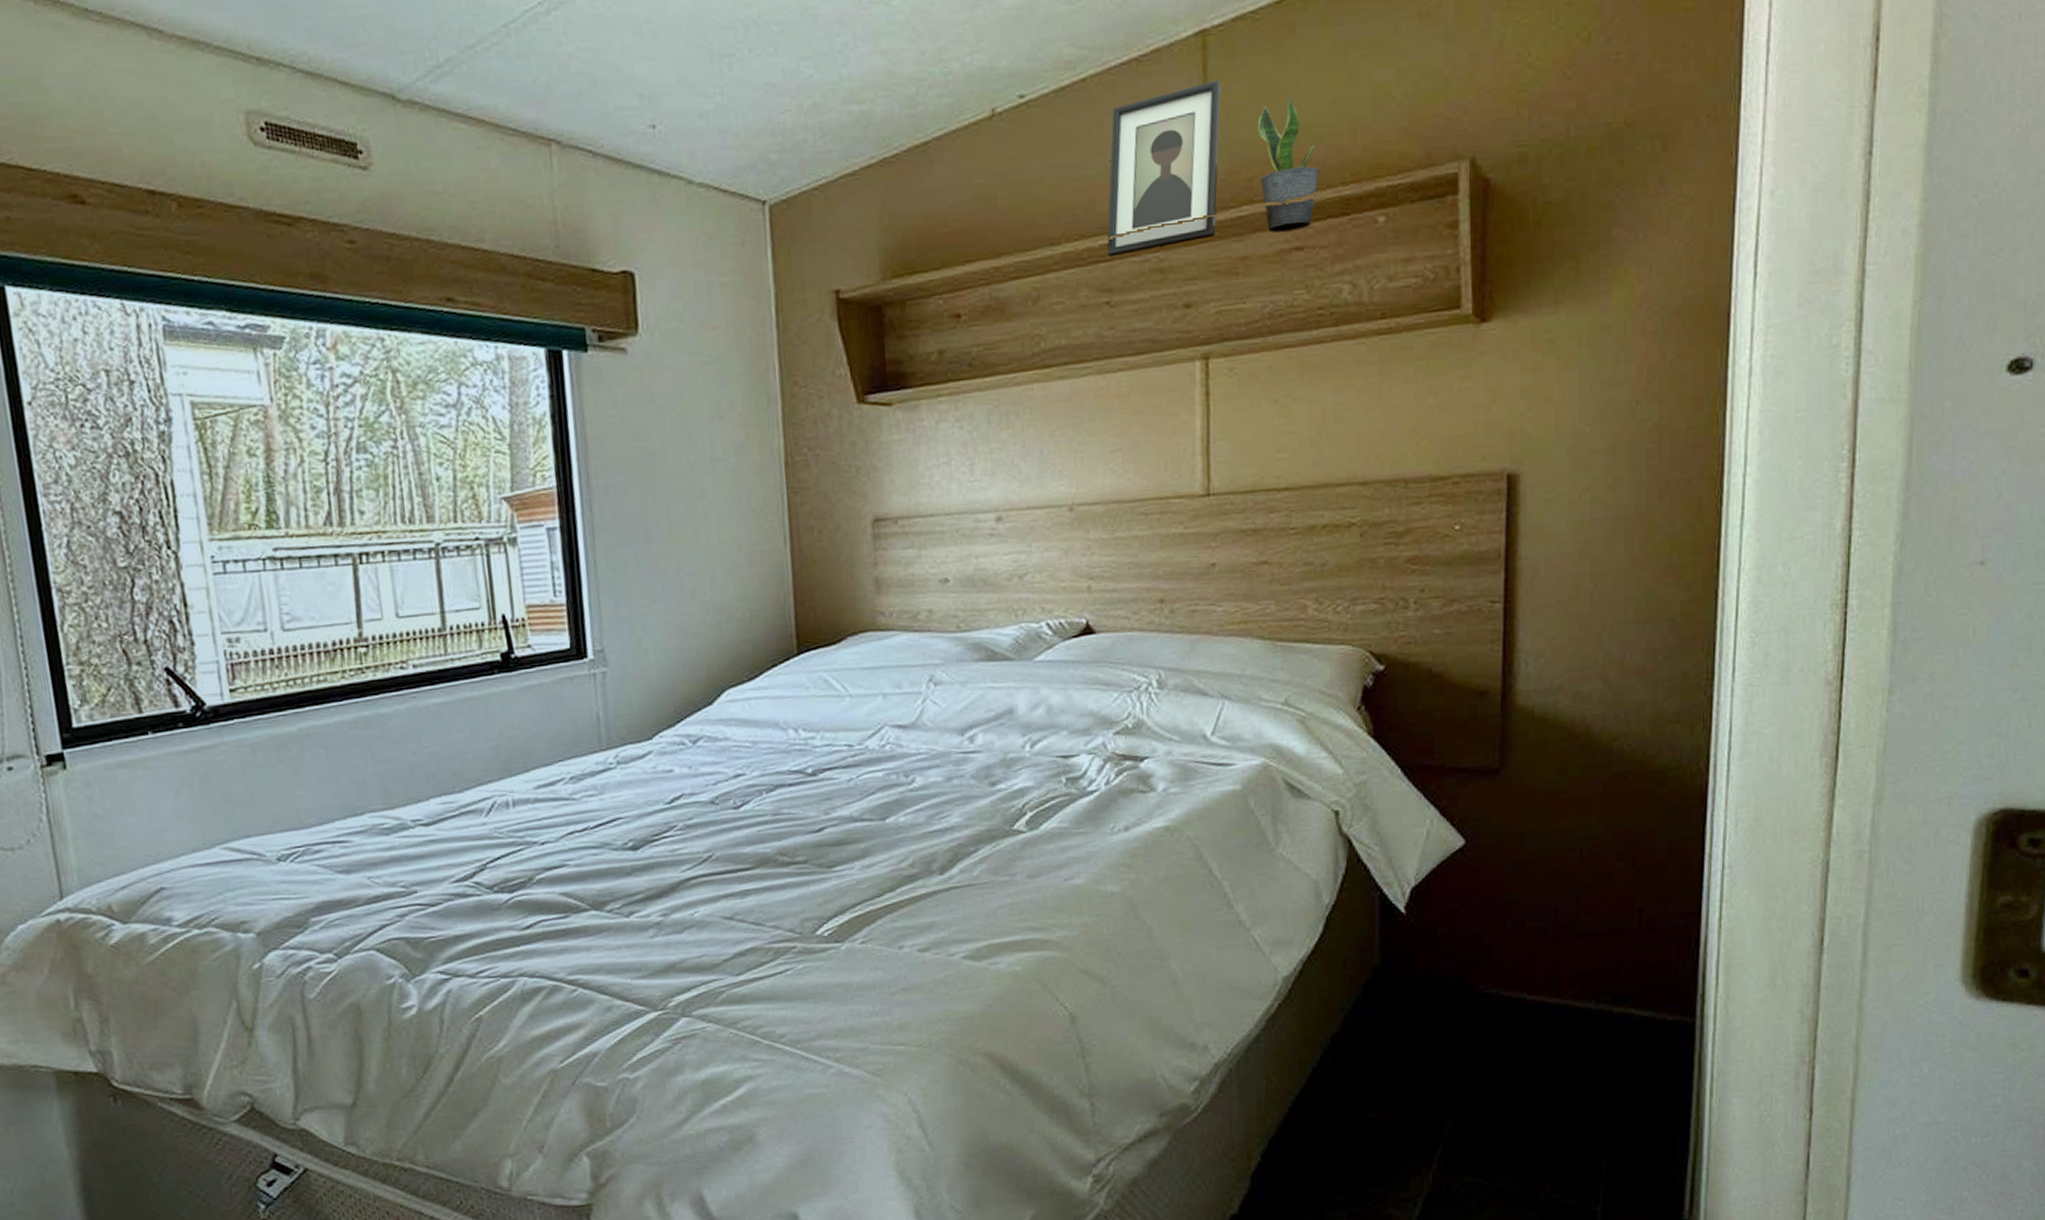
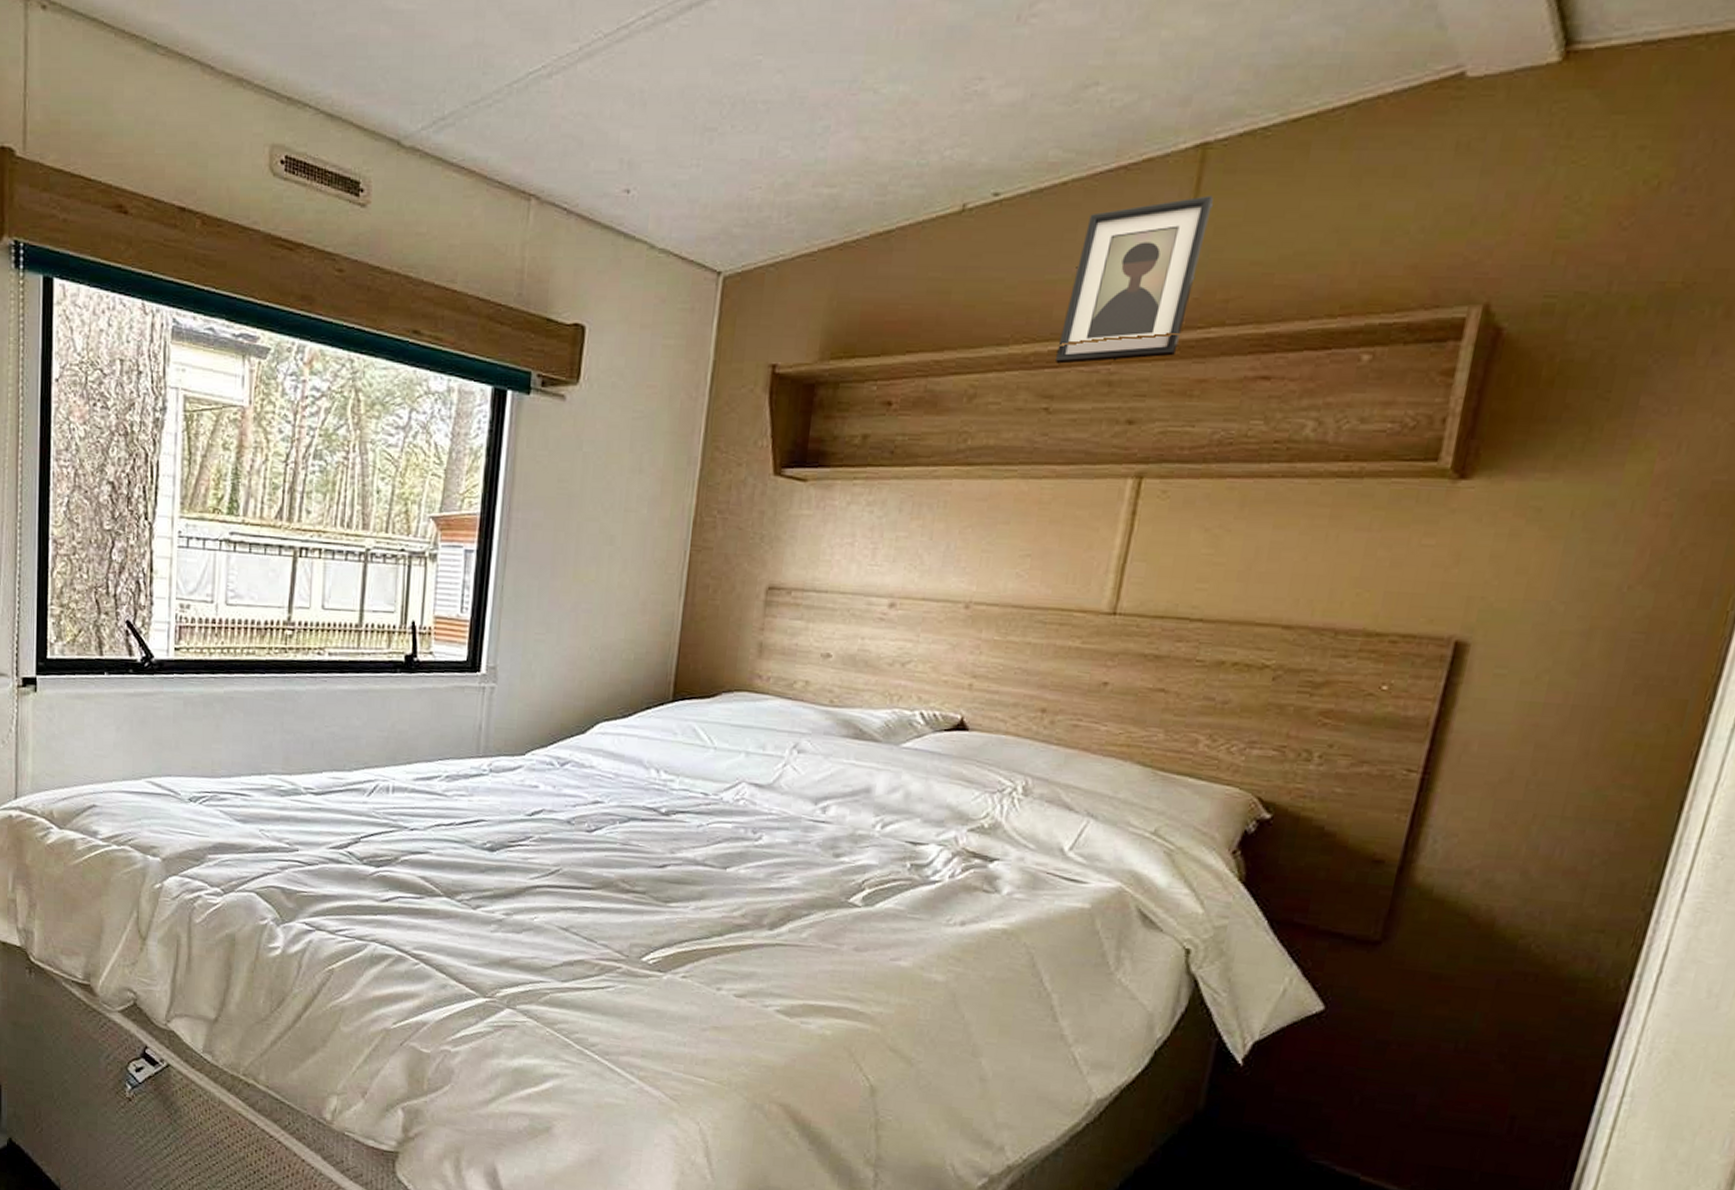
potted plant: present [1257,95,1320,234] -> none [1235,219,1306,360]

